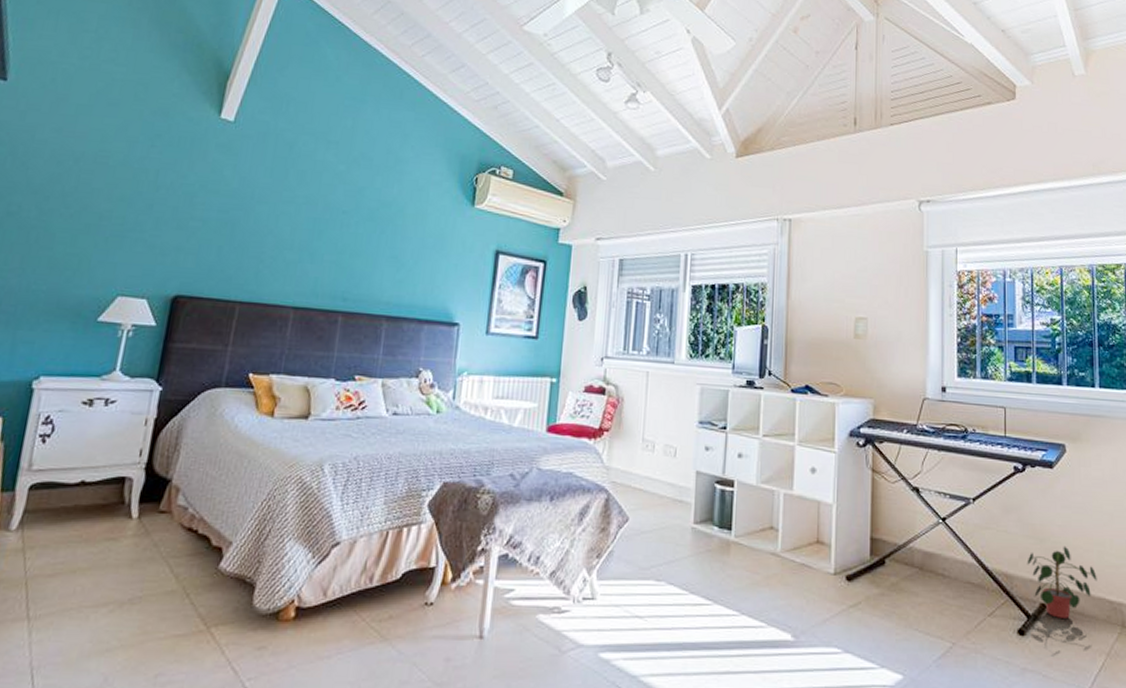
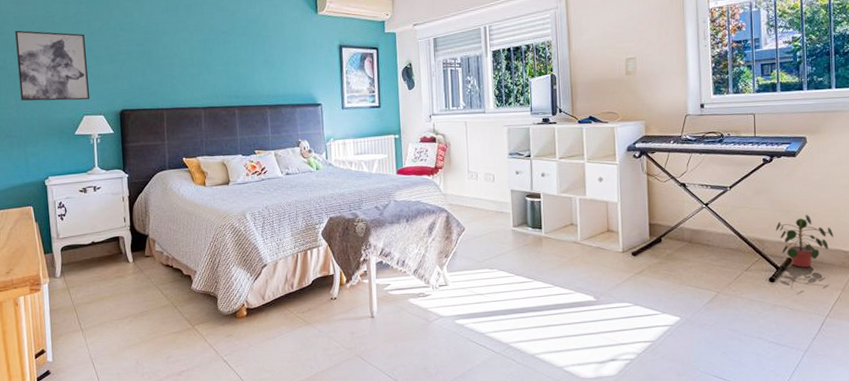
wall art: none [29,167,147,275] -> present [15,30,90,101]

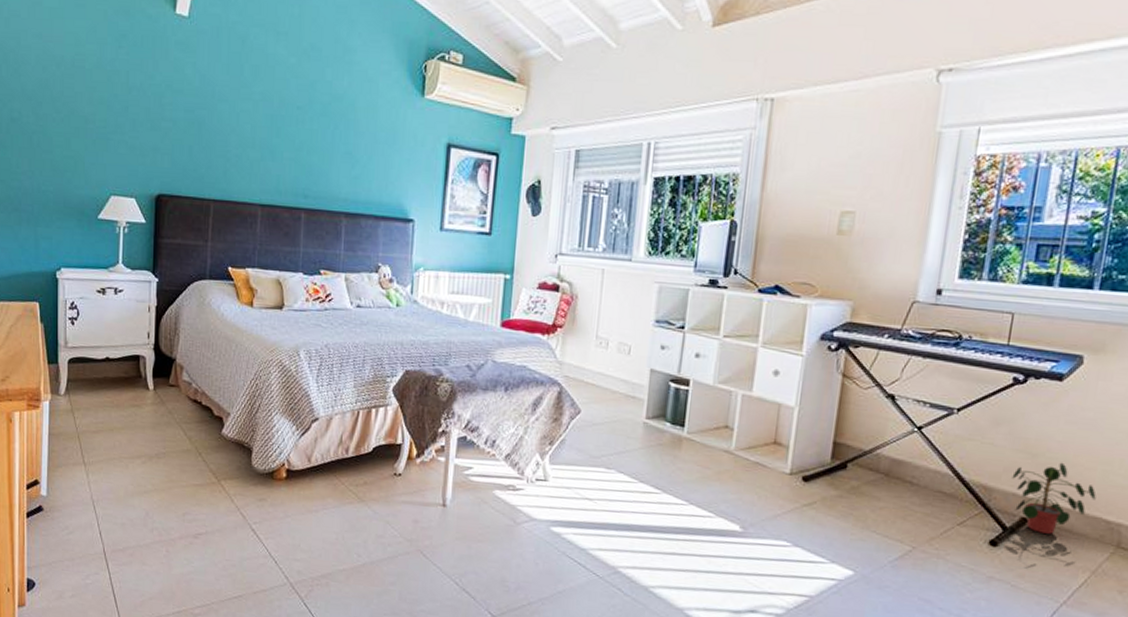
wall art: present [15,30,90,101] -> none [36,73,121,176]

